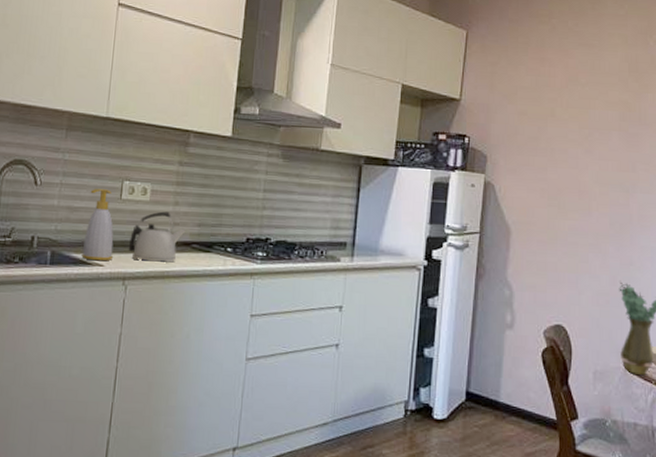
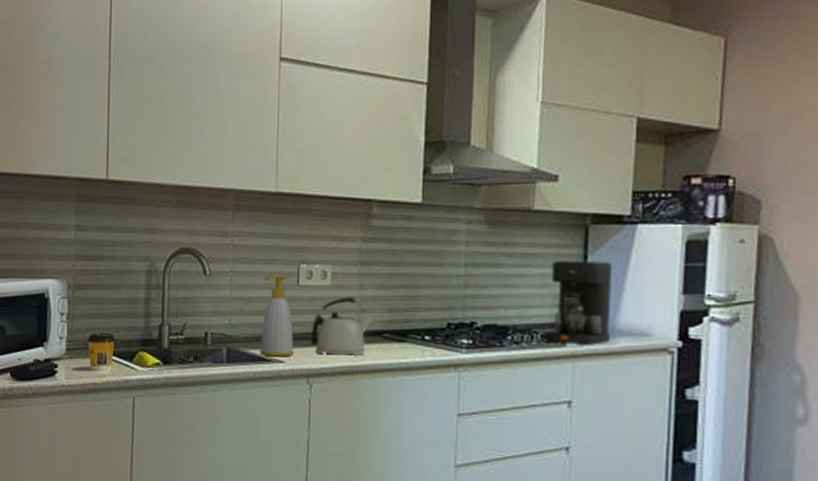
coffee maker: none [322,191,379,262] -> present [543,260,613,347]

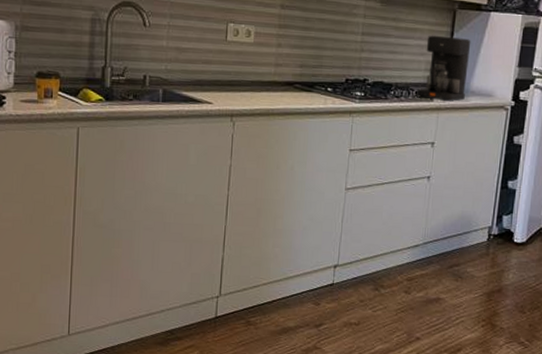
soap bottle: present [259,275,295,357] -> none [191,30,222,99]
kettle: present [310,297,376,357] -> none [234,52,290,102]

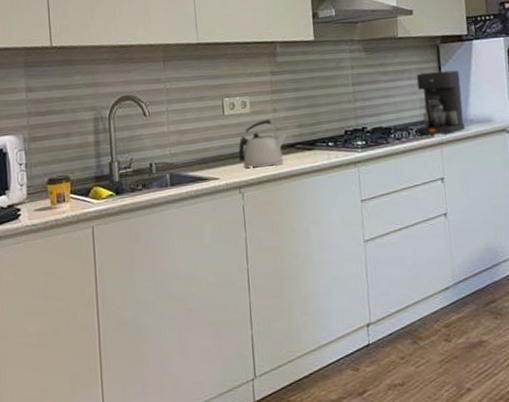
kettle: none [234,52,290,102] -> present [238,119,289,169]

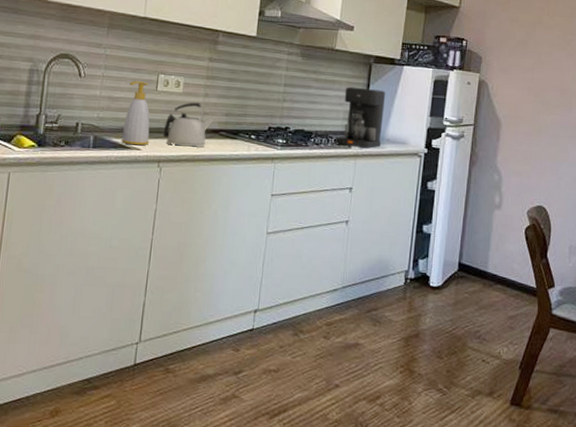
soap bottle: none [195,109,227,176] -> present [121,81,150,146]

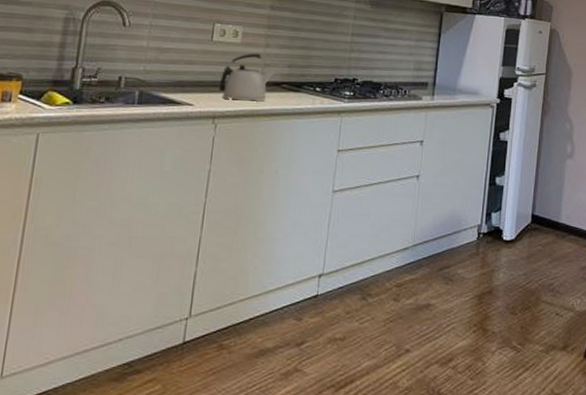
soap bottle: present [121,81,150,146] -> none [170,30,204,101]
coffee maker: present [335,86,386,149] -> none [406,36,458,101]

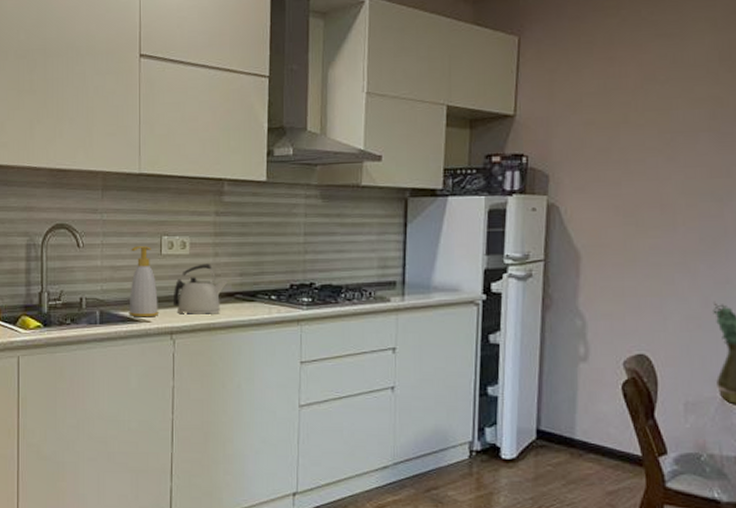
soap bottle: none [170,30,204,101] -> present [129,246,160,318]

